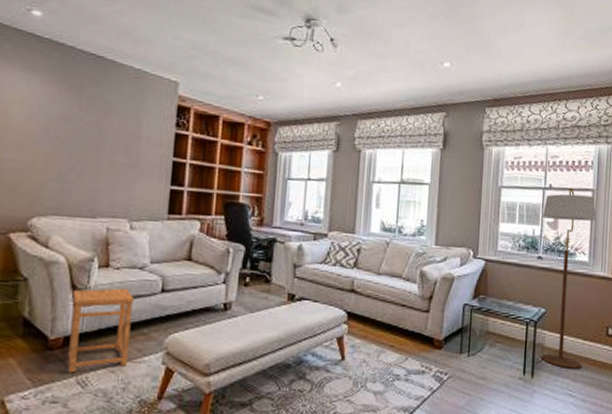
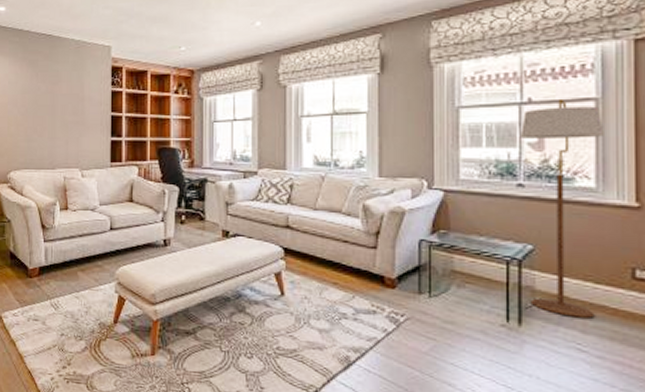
side table: present [68,288,135,373] -> none [42,227,90,297]

